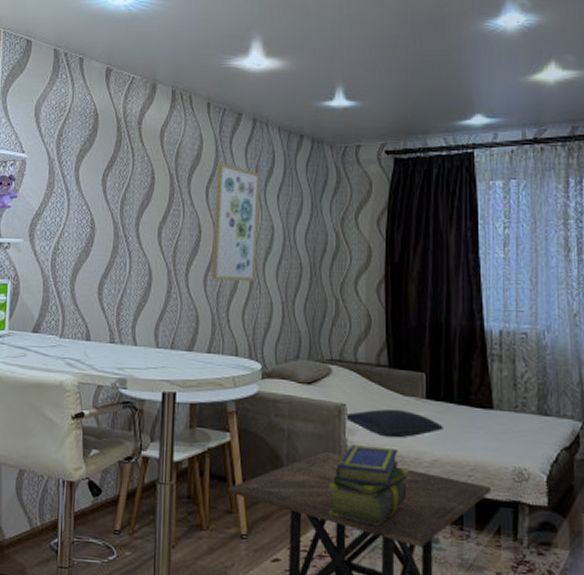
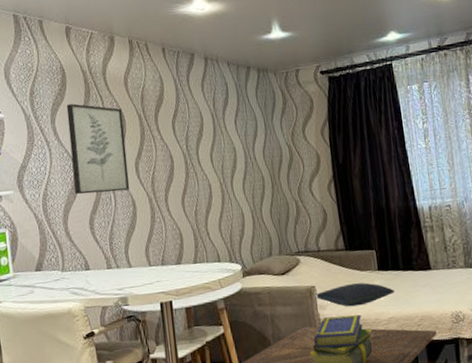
wall art: none [88,152,153,257] -> present [66,103,130,195]
wall art: present [211,162,261,281] -> none [179,99,226,201]

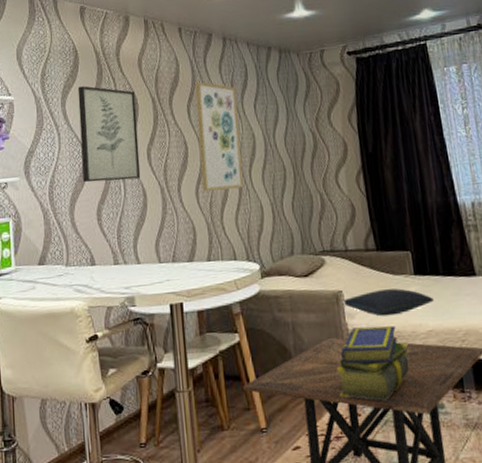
wall art: none [179,99,226,201] -> present [195,81,244,192]

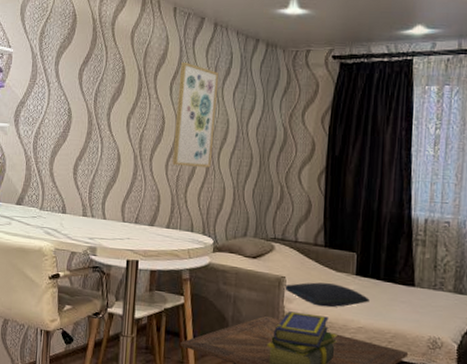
wall art: present [77,86,141,183] -> none [65,49,124,143]

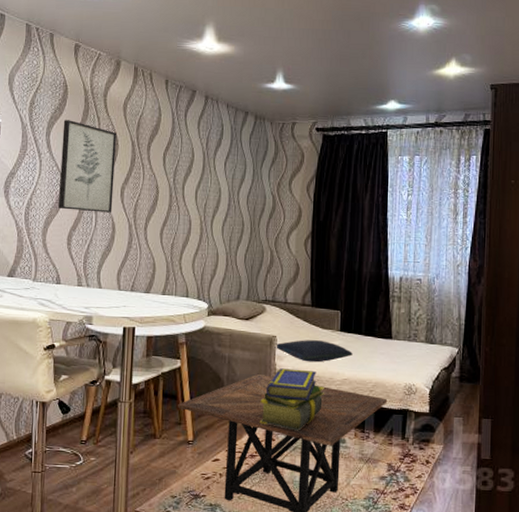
wall art: none [65,49,124,143] -> present [58,120,116,213]
wall art: present [172,61,219,168] -> none [167,133,211,235]

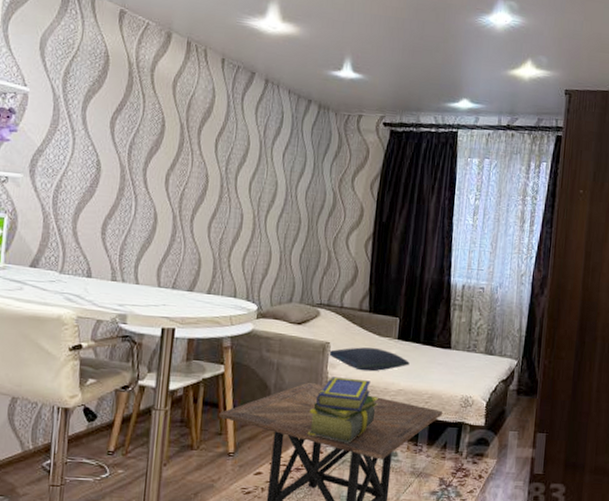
wall art: present [58,120,116,213] -> none [93,94,164,201]

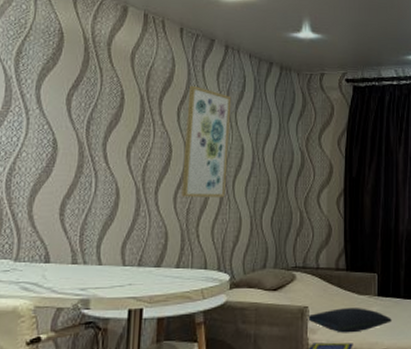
wall art: none [215,117,269,231] -> present [181,85,232,197]

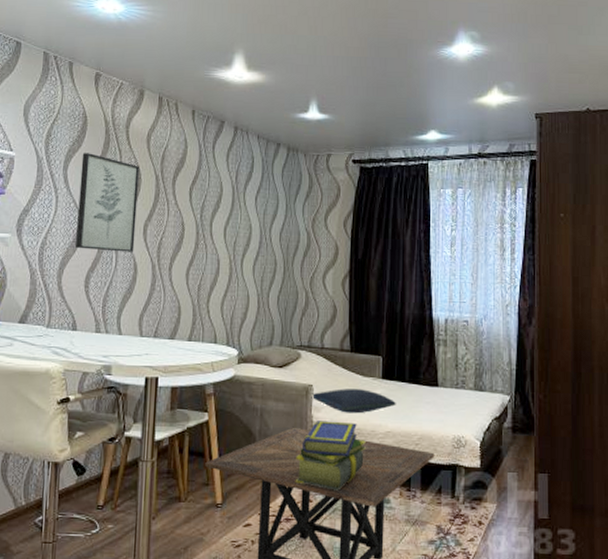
wall art: none [49,71,122,176] -> present [76,153,139,252]
wall art: present [181,85,232,197] -> none [193,166,241,275]

